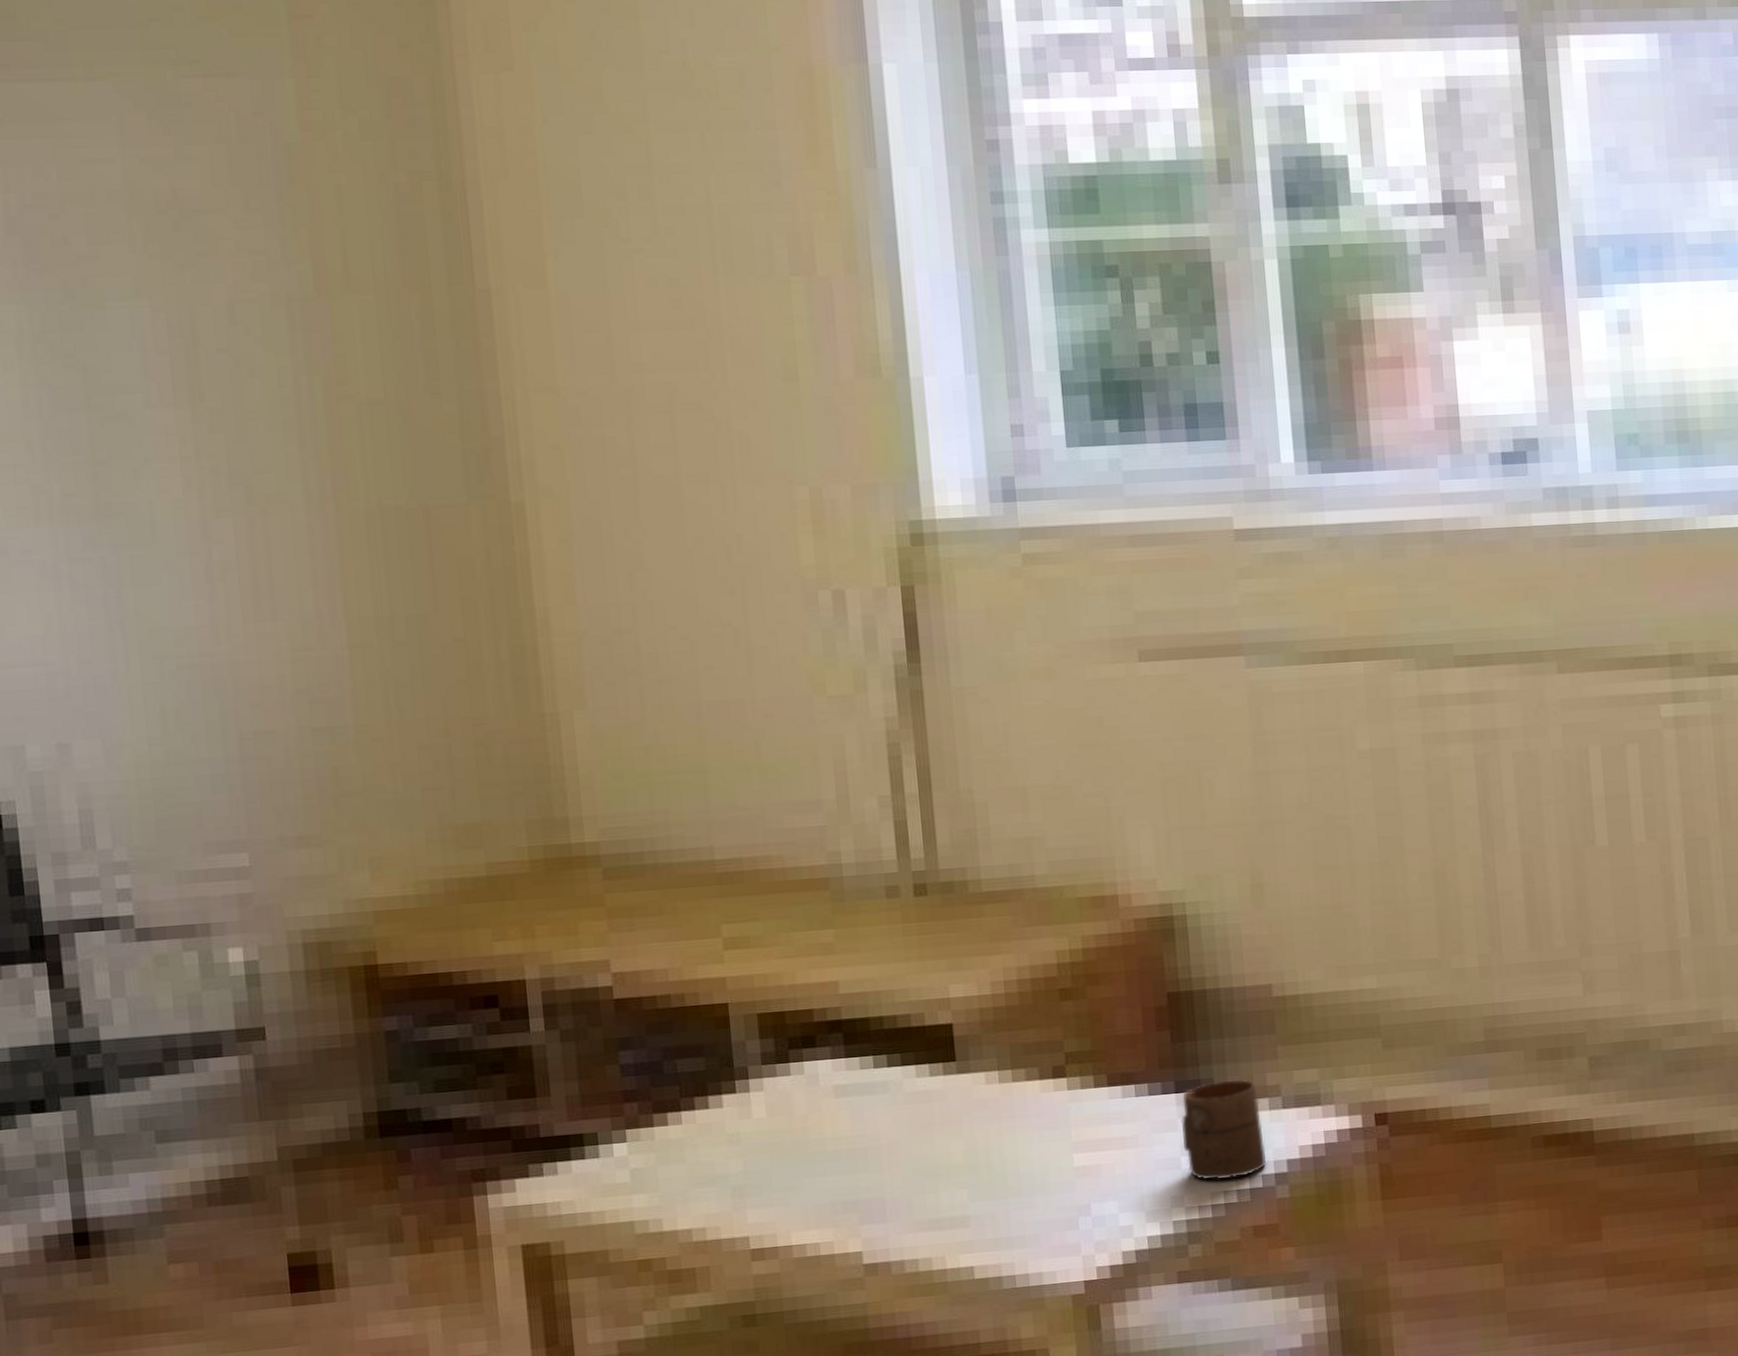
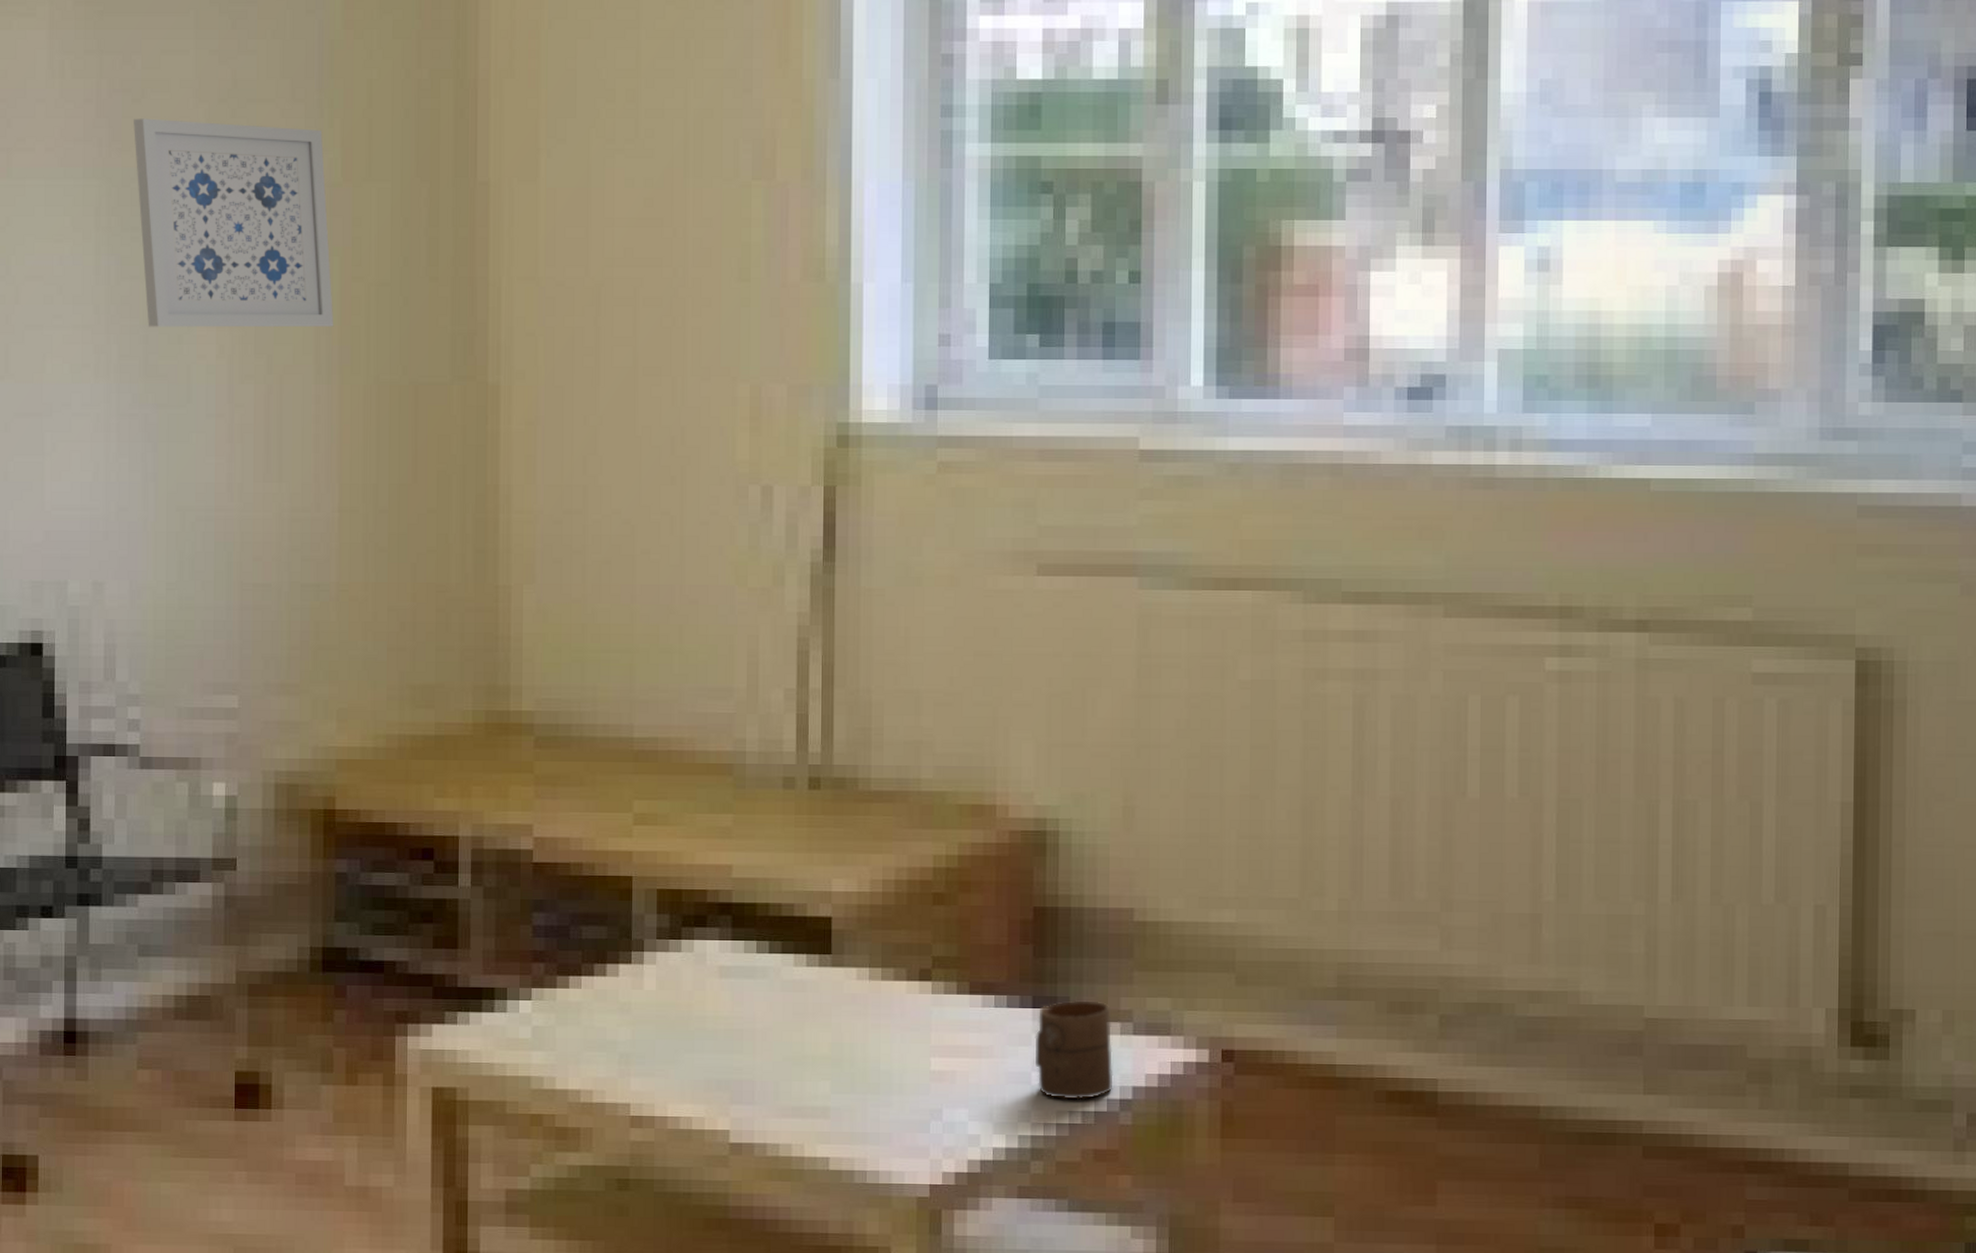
wall art: none [53,235,322,463] -> present [134,118,334,328]

